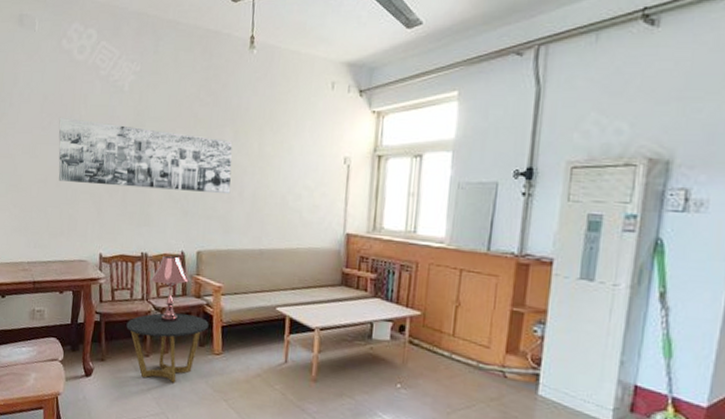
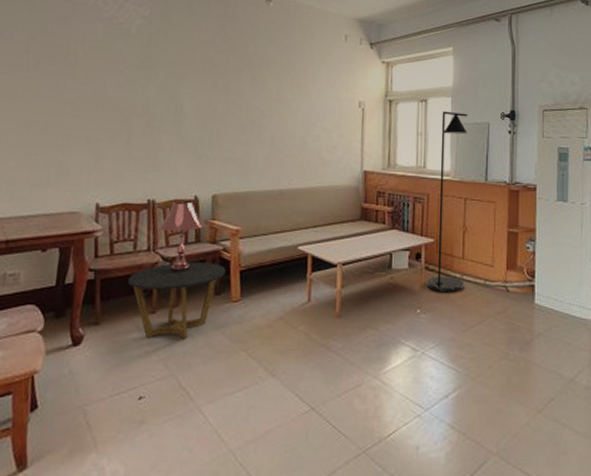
wall art: present [58,117,233,195] -> none [46,57,250,137]
floor lamp: none [409,167,471,371] -> present [426,111,468,292]

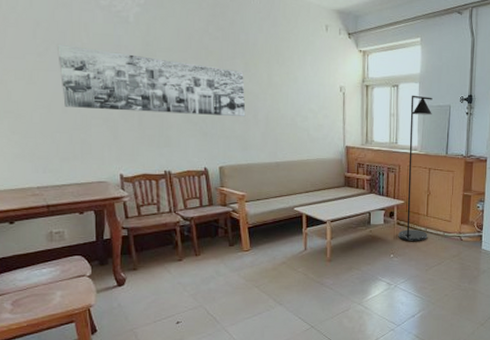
wall art: none [46,57,250,137] -> present [58,44,246,118]
side table: present [127,262,226,339] -> none [156,221,236,280]
table lamp: present [158,201,205,273] -> none [176,172,216,229]

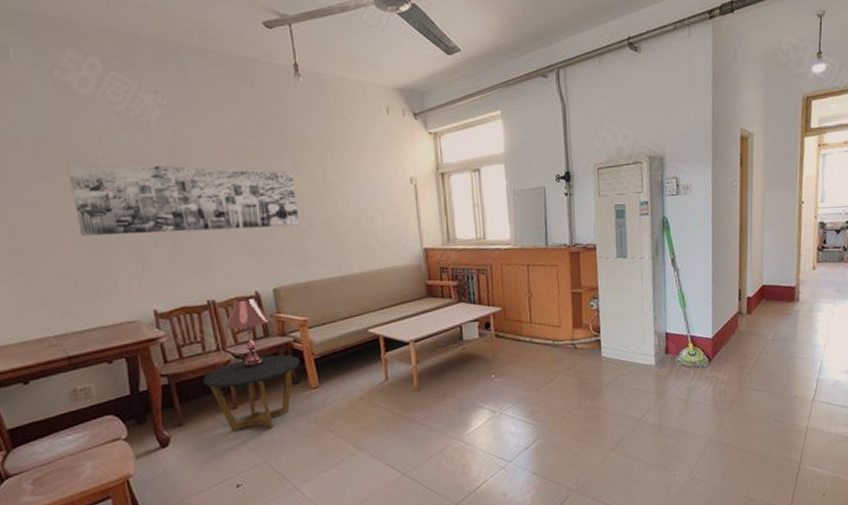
side table: none [156,221,236,280] -> present [203,354,300,432]
table lamp: none [176,172,216,229] -> present [223,297,271,368]
floor lamp: present [398,95,433,241] -> none [496,178,535,356]

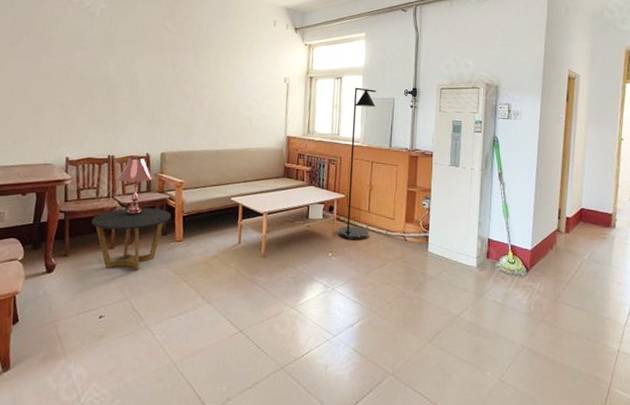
wall art: present [68,161,300,236] -> none [26,35,194,106]
floor lamp: none [496,178,535,356] -> present [337,87,376,239]

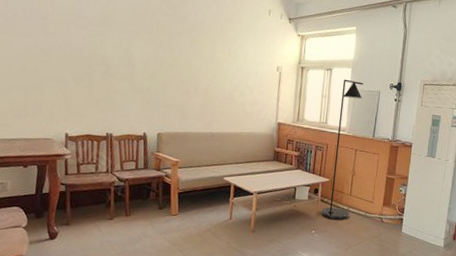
side table: present [91,207,171,271] -> none [91,183,167,240]
table lamp: present [116,157,155,216] -> none [114,136,152,191]

